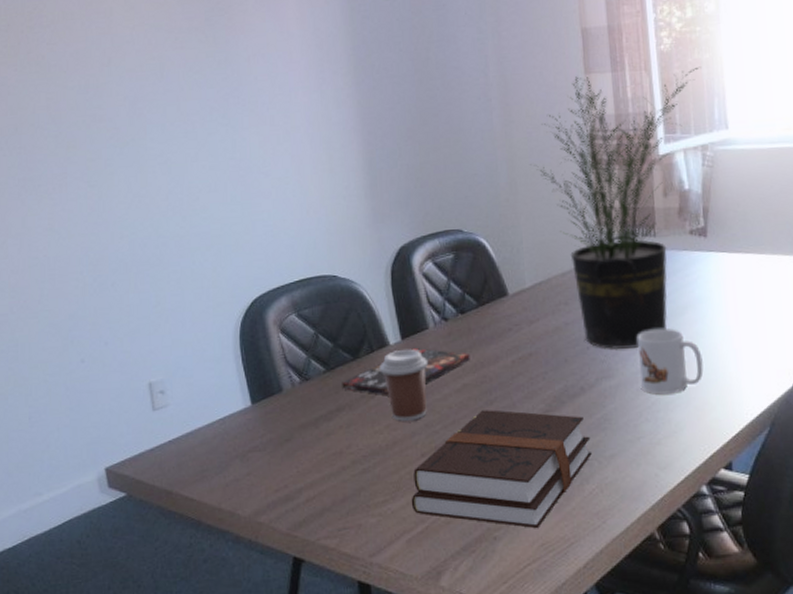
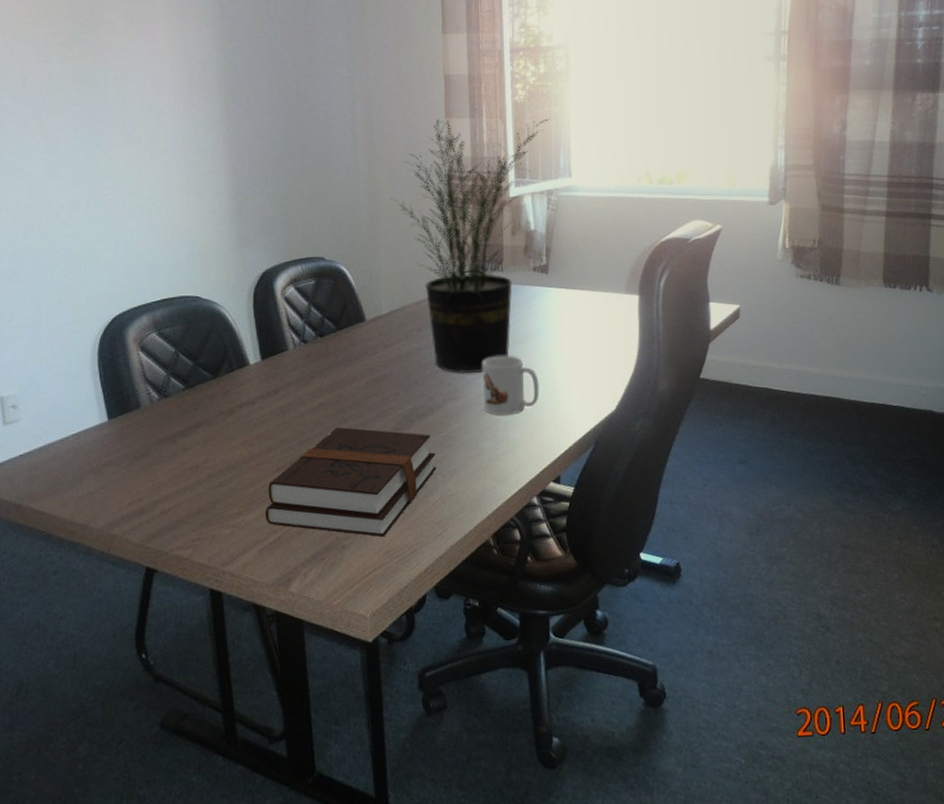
book: present [342,348,470,396] -> none [201,368,327,414]
coffee cup: present [379,349,428,421] -> none [239,369,286,437]

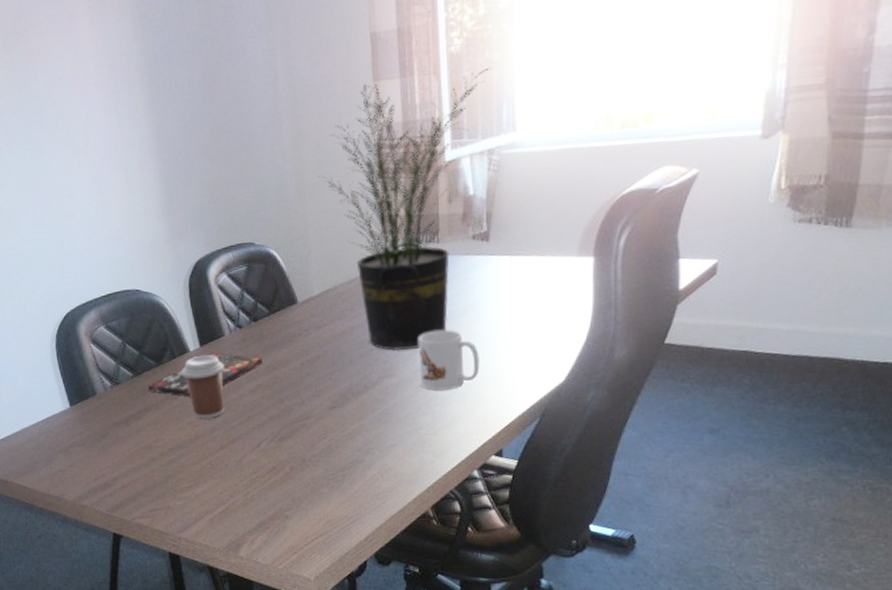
book: none [201,368,327,414] -> present [148,353,263,397]
coffee cup: none [239,369,286,437] -> present [181,354,225,419]
hardback book: present [265,427,436,538] -> none [212,407,373,509]

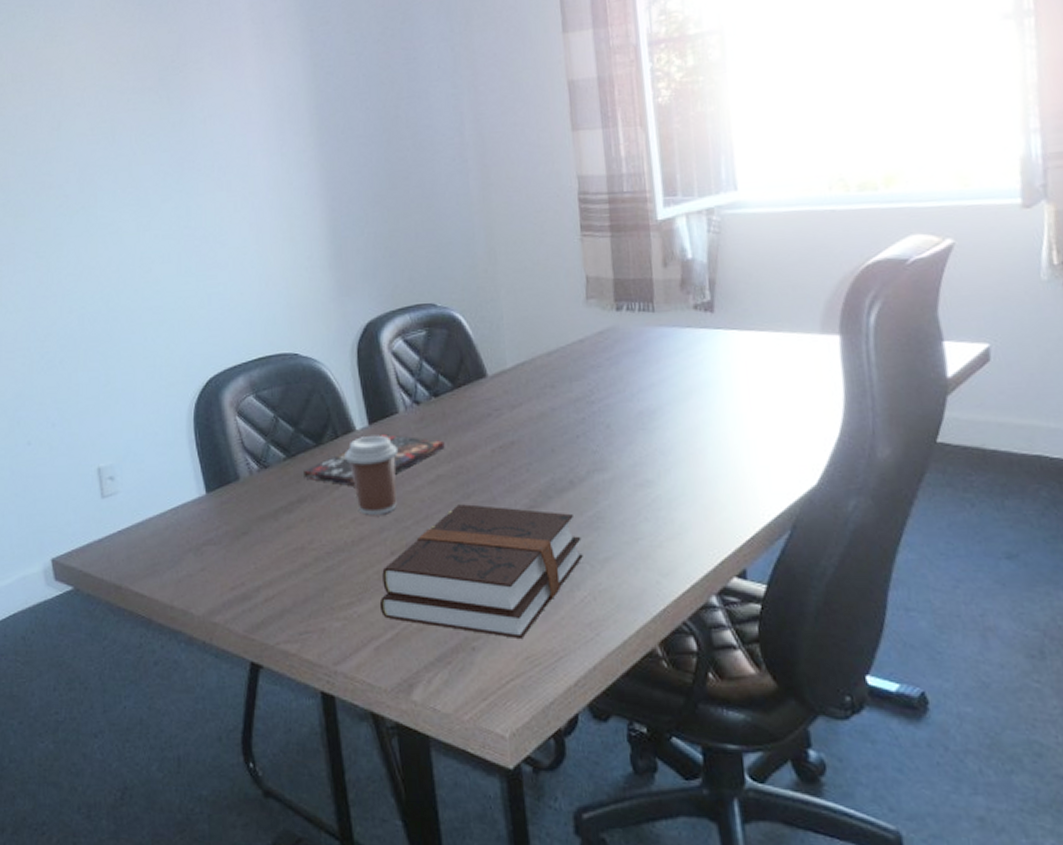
hardback book: none [212,407,373,509] -> present [379,504,583,640]
potted plant: present [319,67,492,351] -> none [511,120,705,439]
mug: present [417,330,480,391] -> none [633,416,712,491]

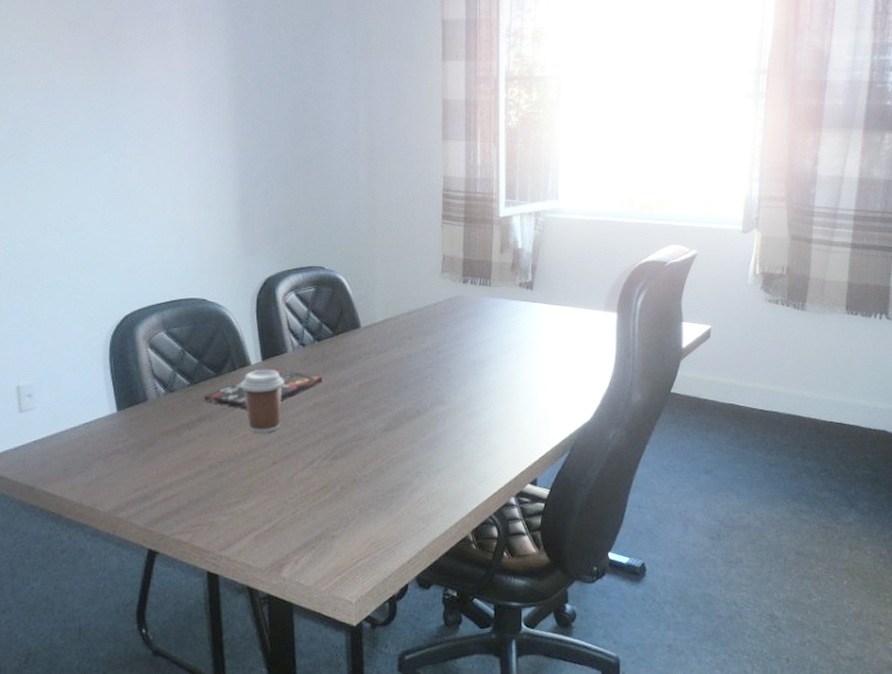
hardback book: present [379,504,583,640] -> none [260,426,422,530]

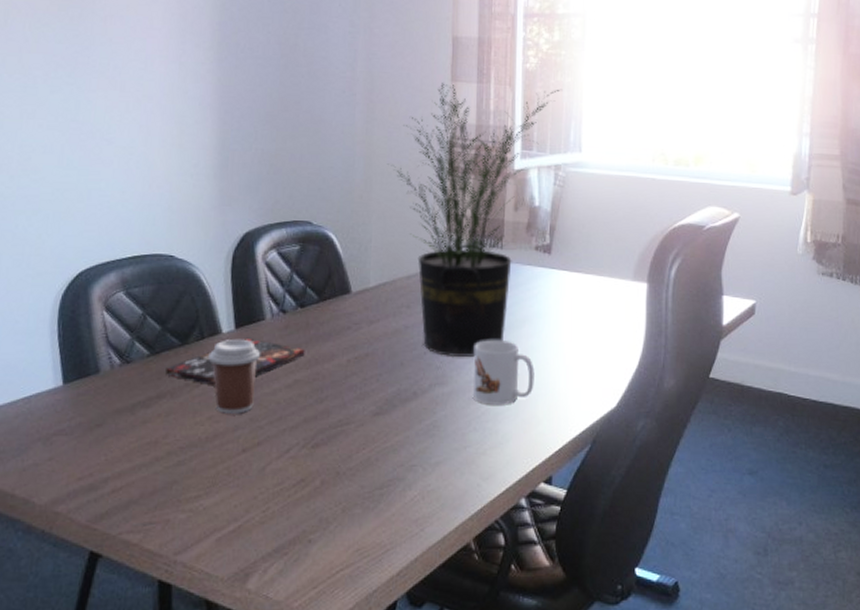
potted plant: none [389,141,541,380] -> present [388,83,563,357]
mug: none [467,365,521,420] -> present [473,340,535,405]

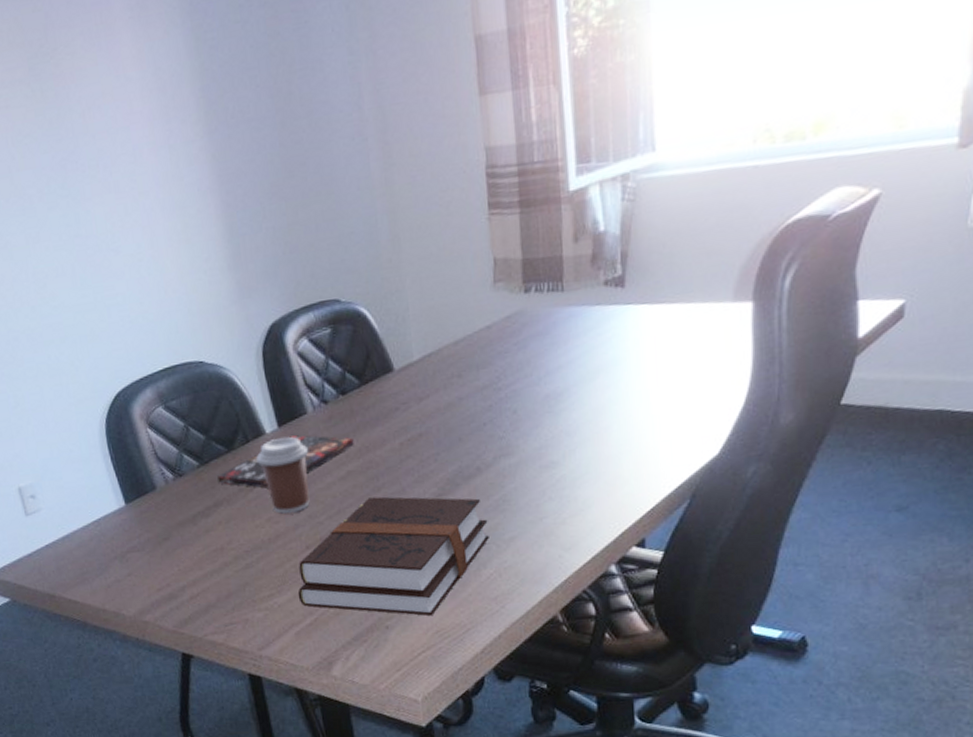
hardback book: none [225,408,418,534] -> present [297,497,489,617]
potted plant: present [388,83,563,357] -> none [415,72,624,425]
mug: present [473,340,535,405] -> none [540,396,616,471]

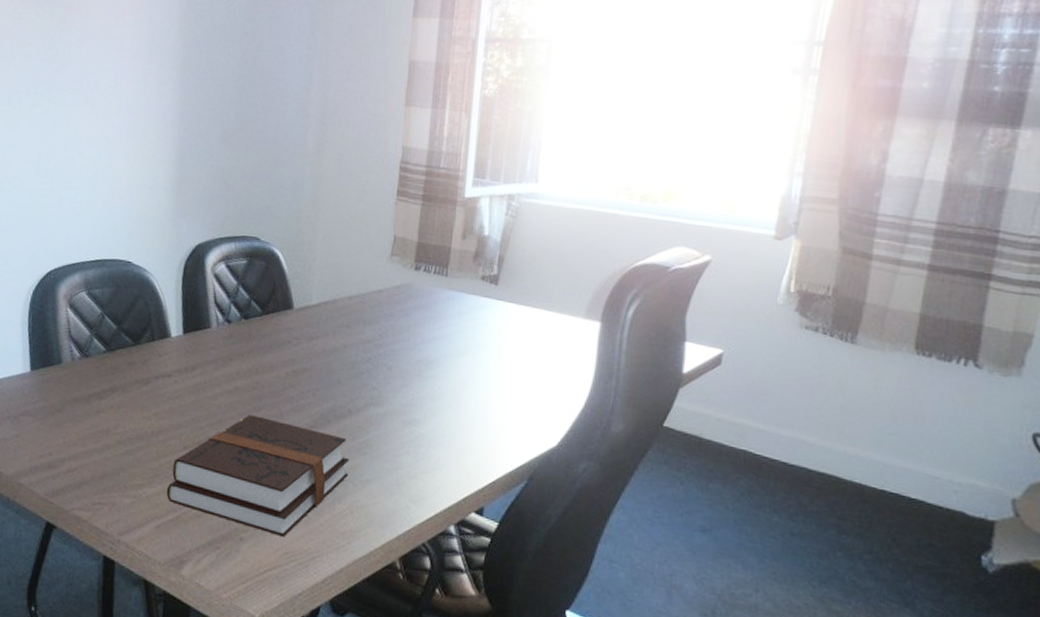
book: present [217,435,354,489] -> none [119,344,247,386]
coffee cup: present [256,436,310,514] -> none [157,343,205,413]

